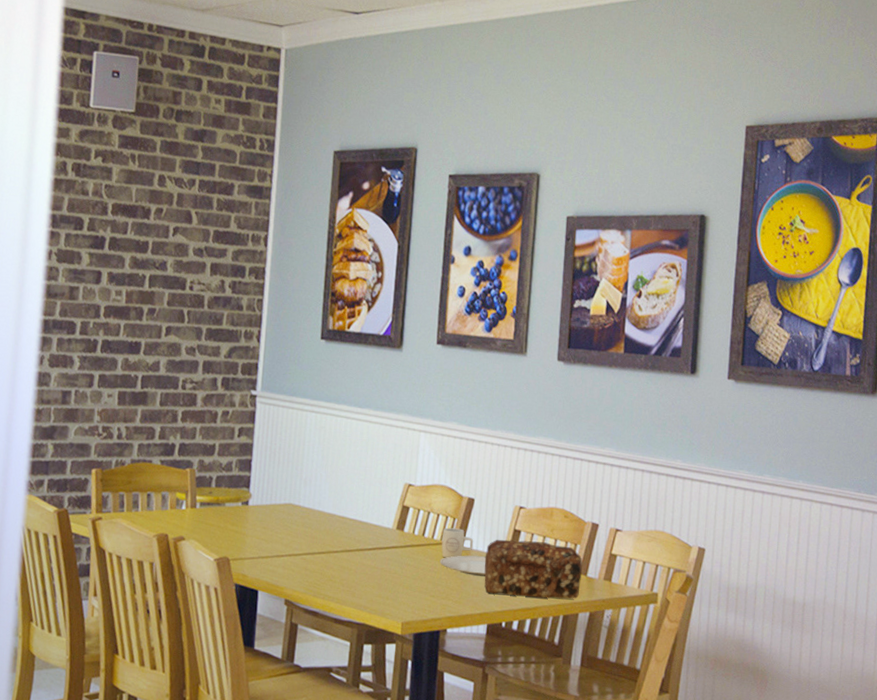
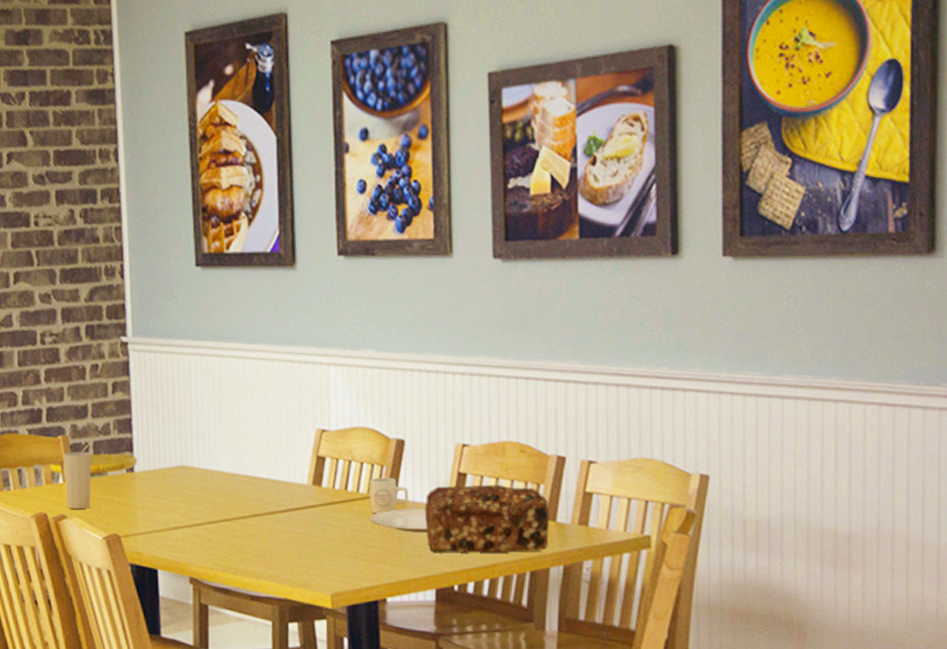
cup: none [186,476,215,533] -> present [63,442,92,509]

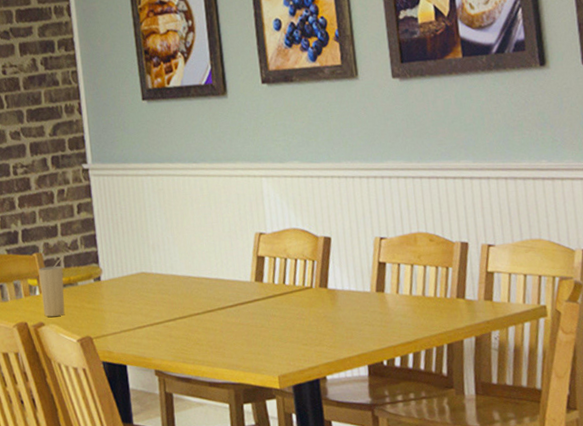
mug: present [369,477,409,514] -> none [304,270,339,303]
plate: present [369,508,428,532] -> none [306,295,357,317]
bread loaf: present [424,485,549,553] -> none [352,270,460,333]

